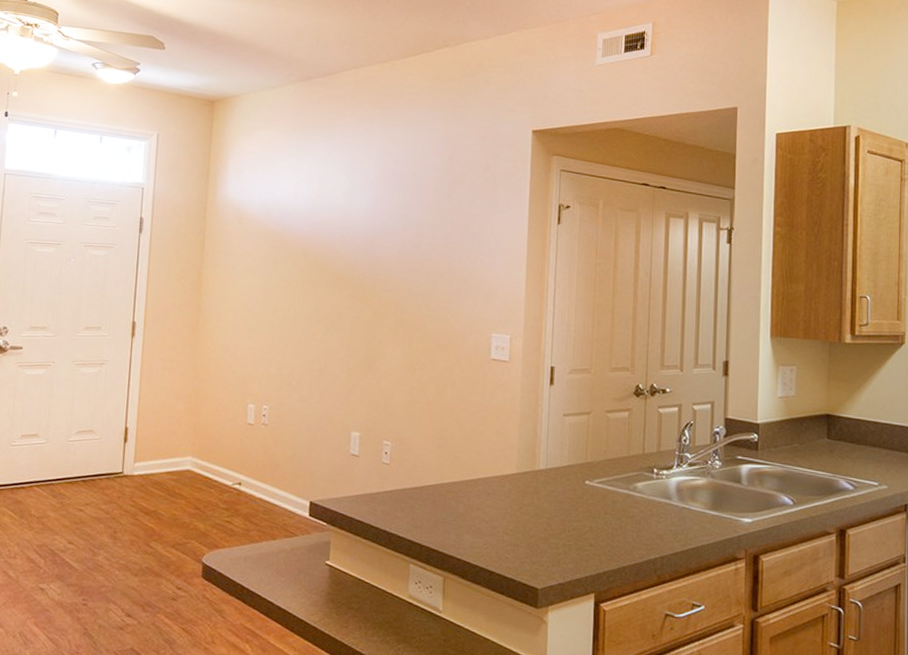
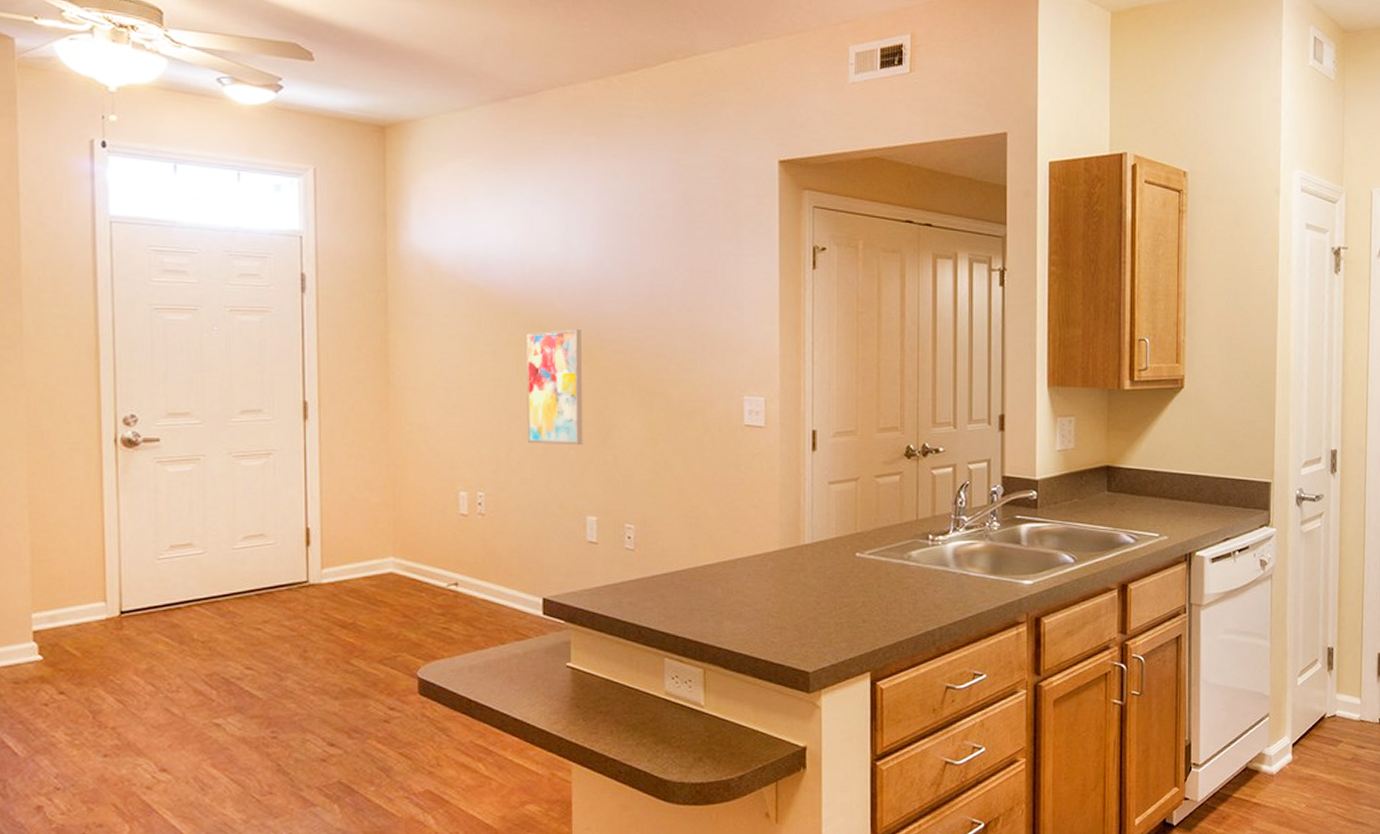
wall art: none [306,269,357,370] -> present [527,328,583,446]

